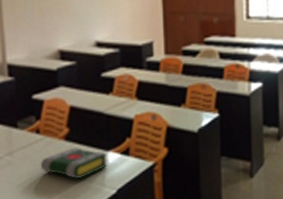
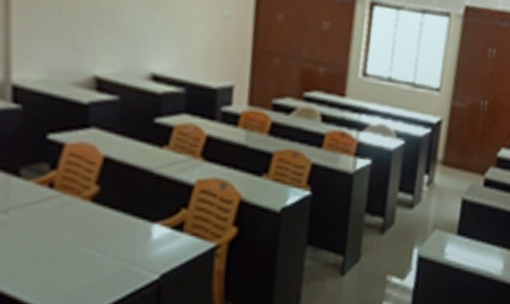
book: present [40,148,107,178] -> none [50,213,151,255]

